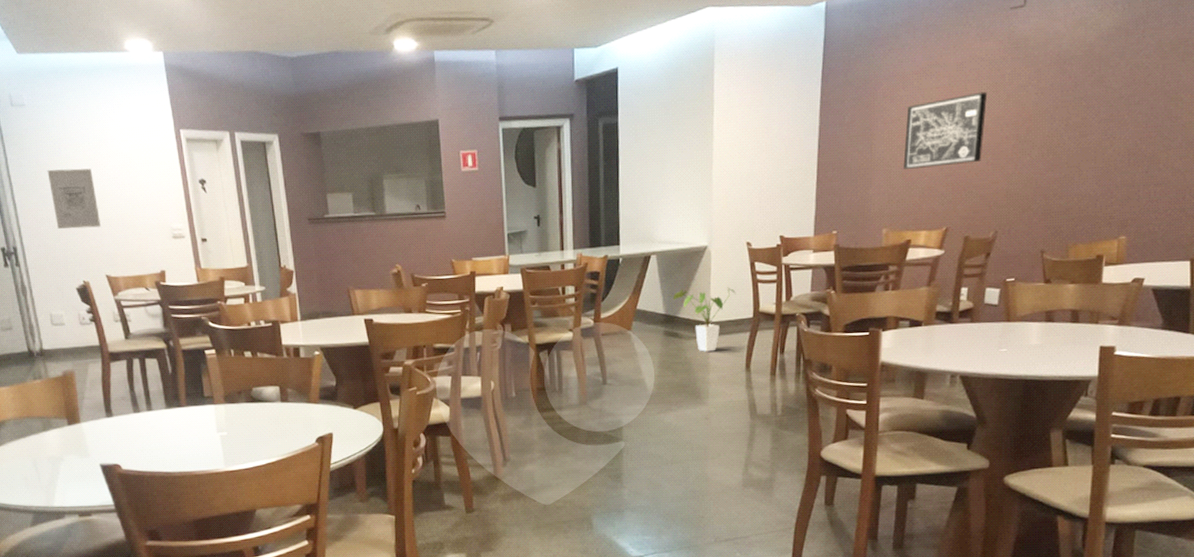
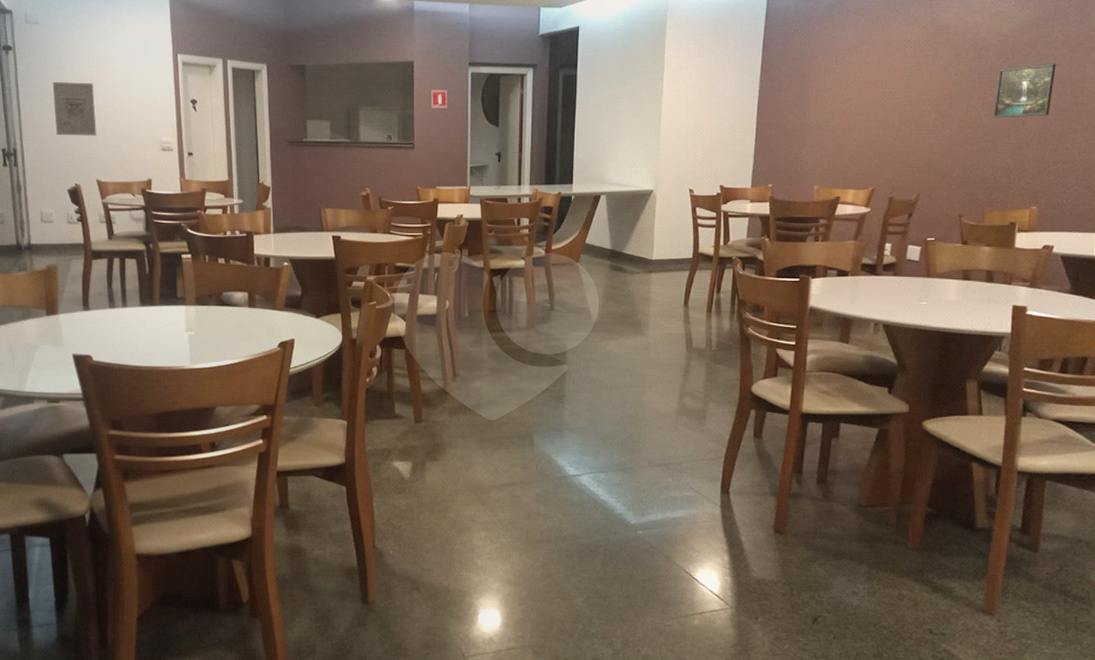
house plant: present [673,287,736,352] -> none [620,228,678,287]
wall art: present [903,91,988,169] -> none [835,69,912,133]
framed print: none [1077,73,1147,141] -> present [992,63,1056,119]

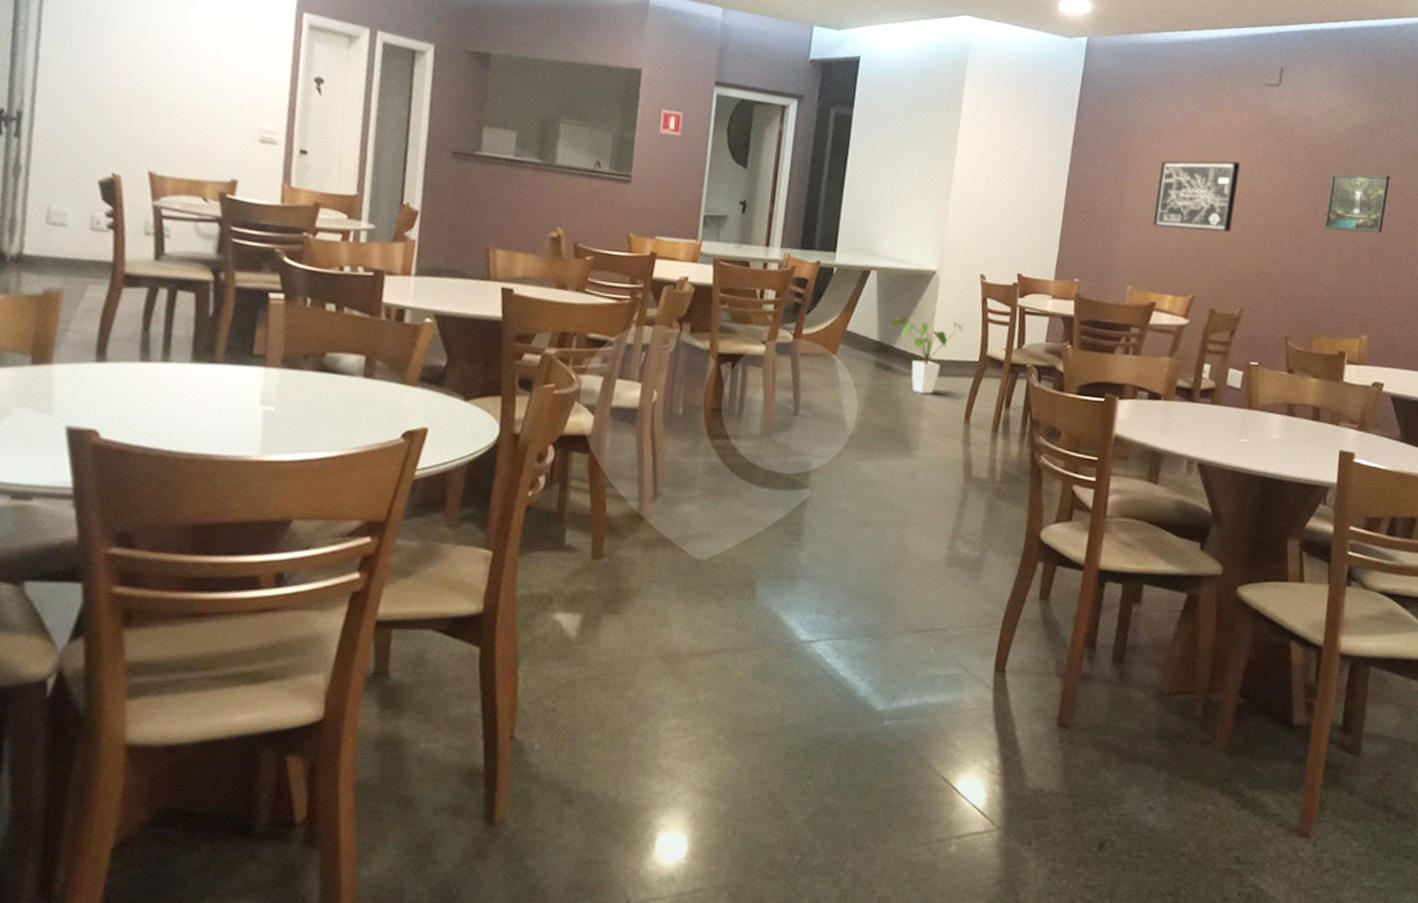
wall art: present [52,81,96,136] -> none [93,23,165,109]
house plant: none [620,228,678,287] -> present [891,316,963,394]
wall art: none [835,69,912,133] -> present [1153,160,1241,233]

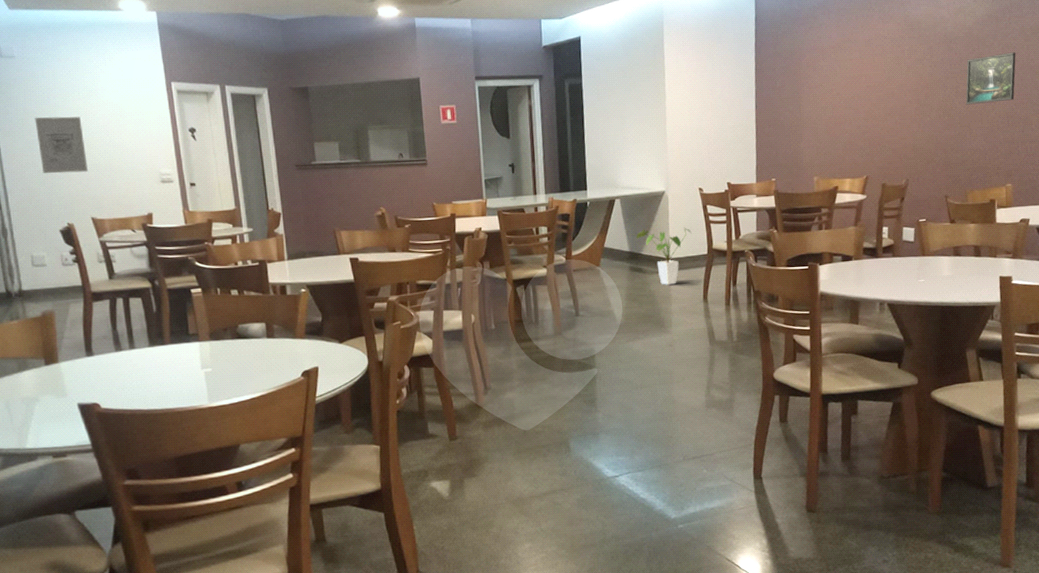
wall art: none [93,23,165,109] -> present [35,116,88,174]
wall art: present [1153,160,1241,233] -> none [827,64,892,127]

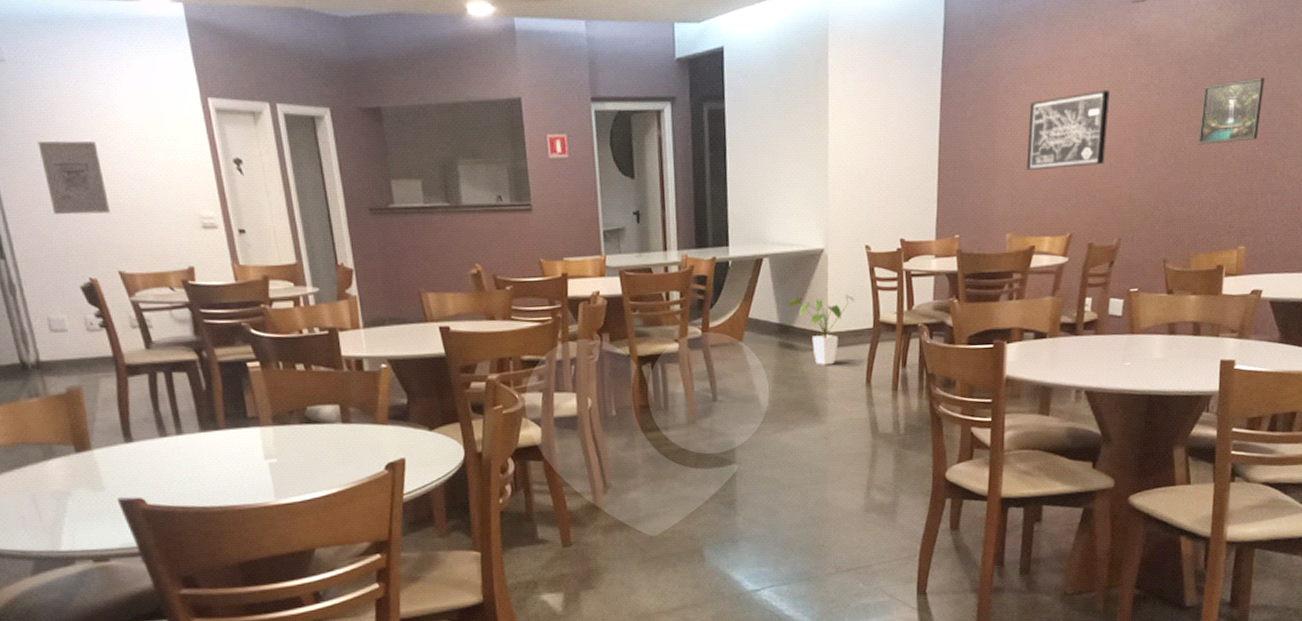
wall art: none [827,64,892,127] -> present [1026,89,1110,170]

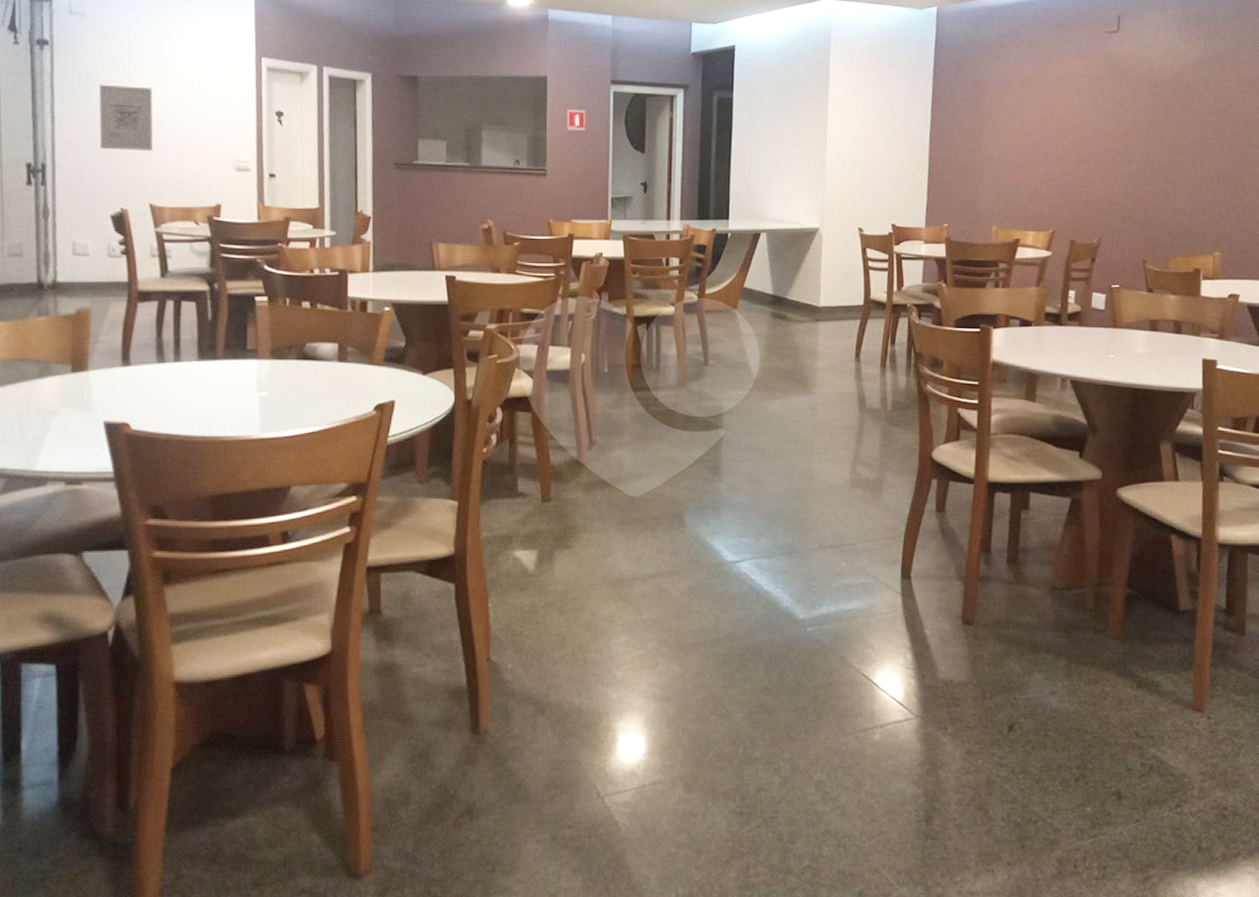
house plant: present [788,294,855,365] -> none [783,271,847,337]
wall art: present [1026,89,1110,170] -> none [1011,105,1088,171]
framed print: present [1198,77,1264,145] -> none [1170,103,1230,159]

